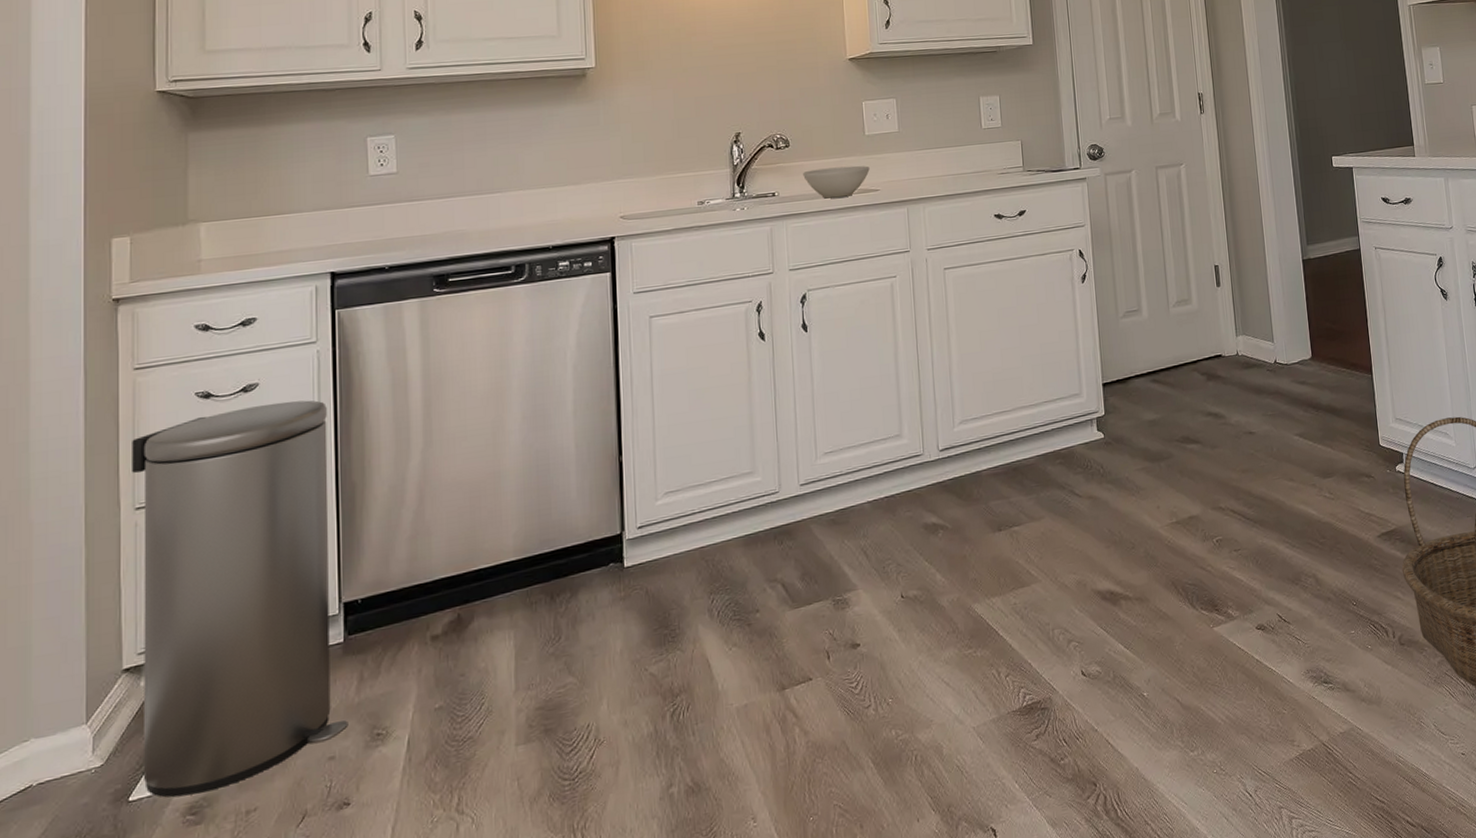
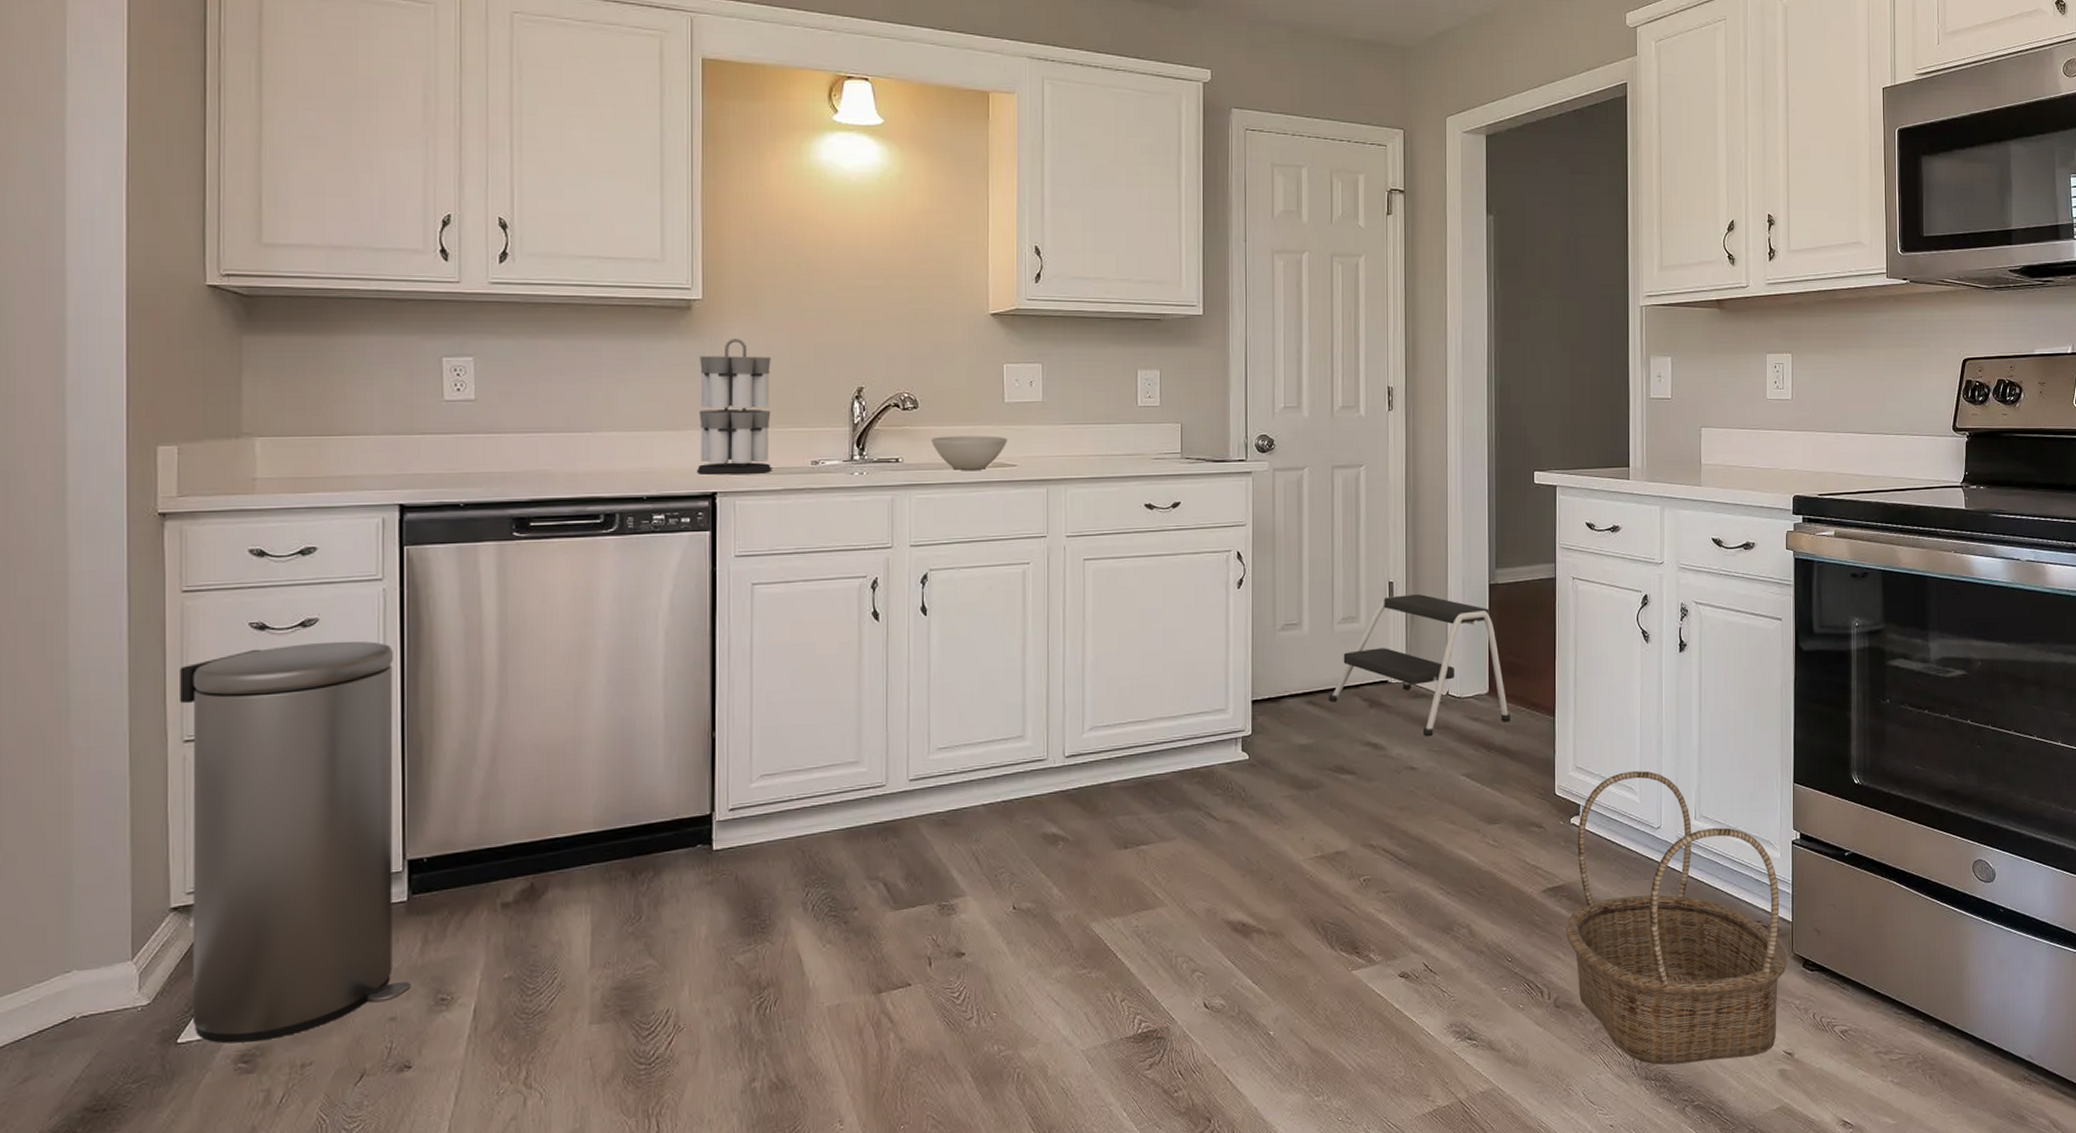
spice rack: none [595,99,663,222] -> present [697,338,771,476]
step stool: none [1170,274,1334,403] -> present [1329,594,1511,737]

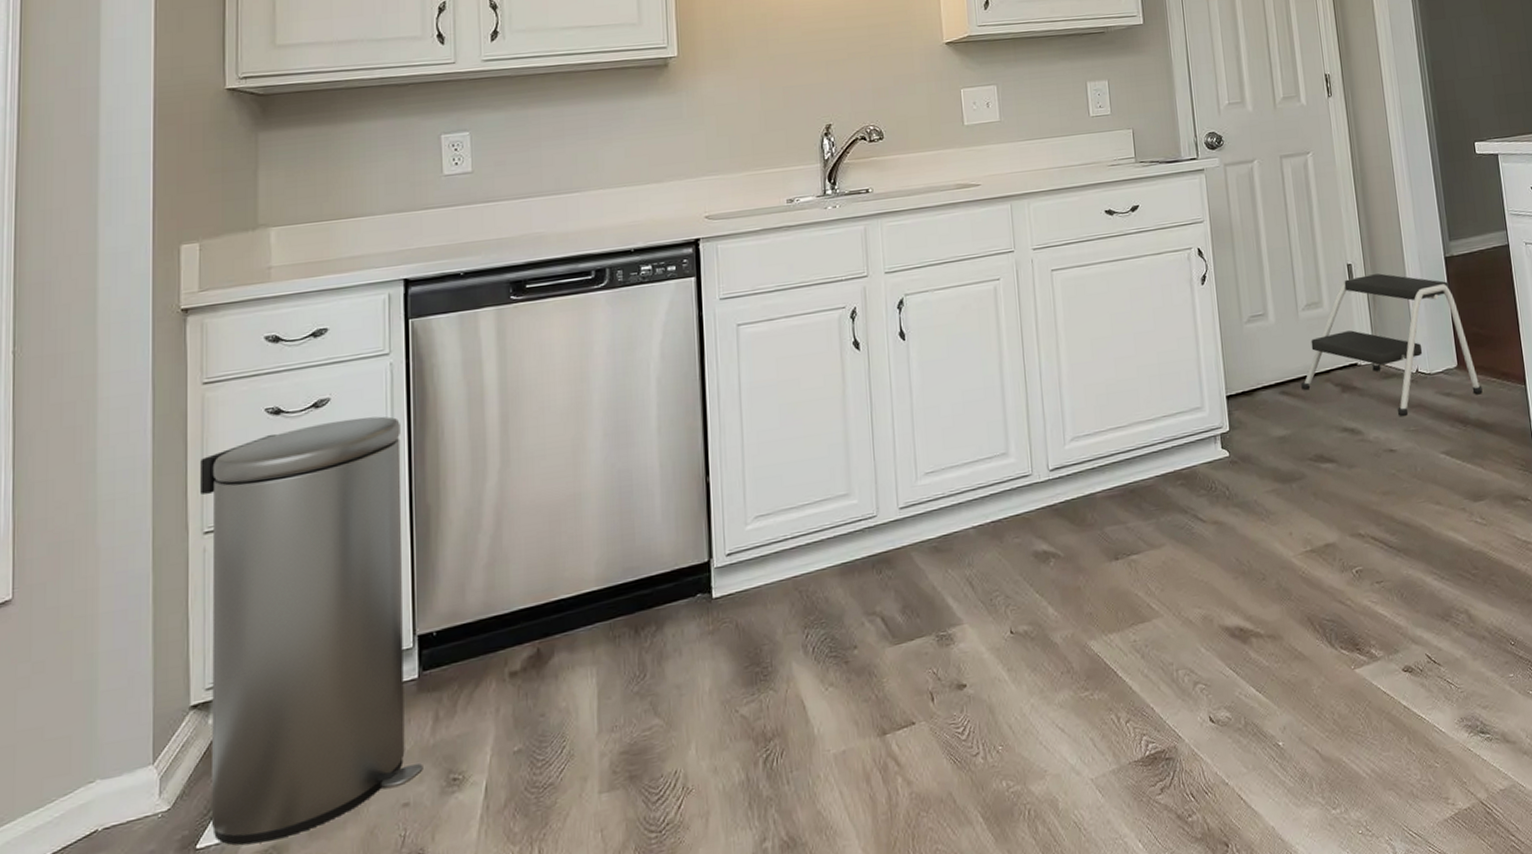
spice rack: present [697,338,771,476] -> none [678,89,750,223]
bowl: present [932,435,1007,470] -> none [898,158,970,195]

